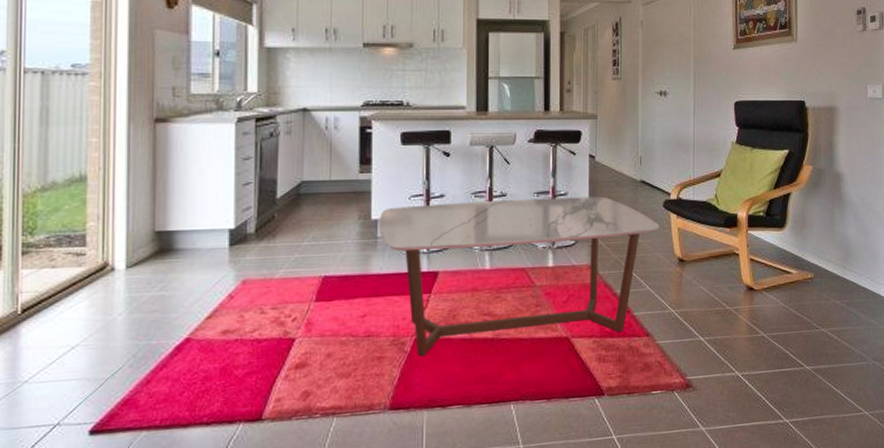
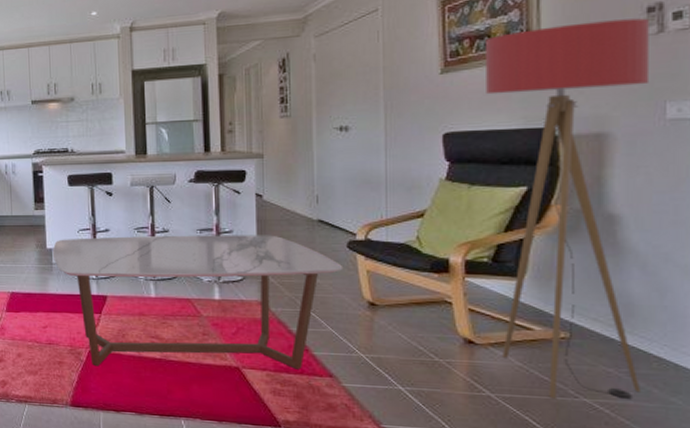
floor lamp: none [763,17,858,332] -> present [486,18,649,399]

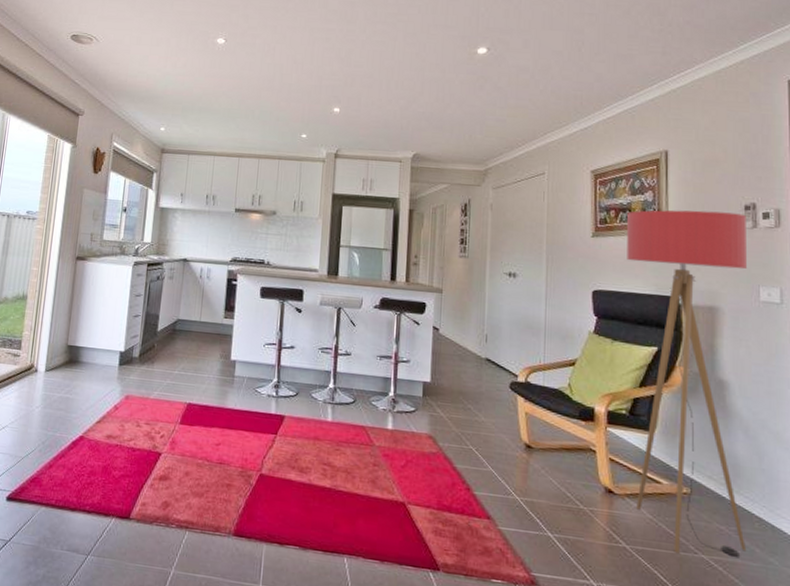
coffee table: present [52,235,344,369] -> none [236,351,505,509]

